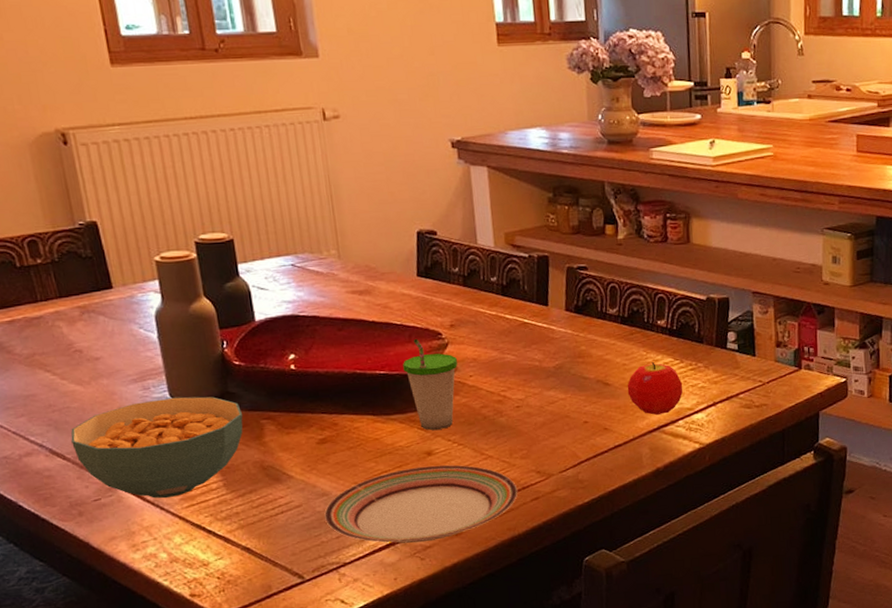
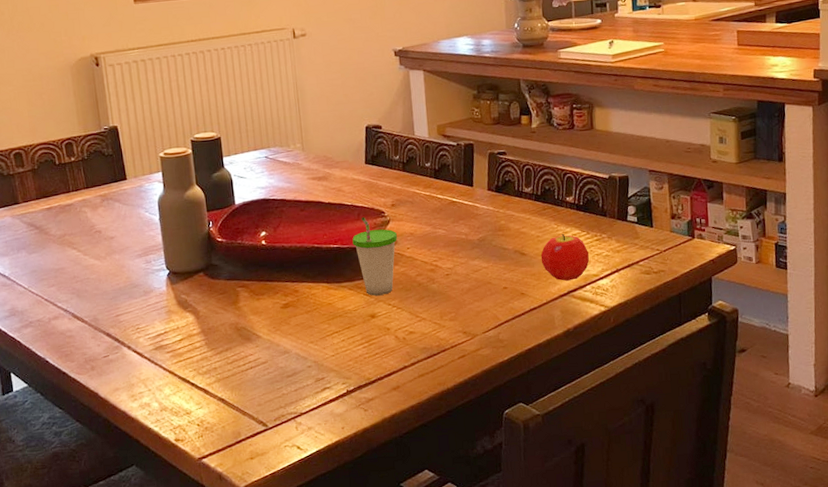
cereal bowl: present [70,396,243,499] -> none [89,268,223,356]
plate: present [324,465,518,544] -> none [285,326,447,396]

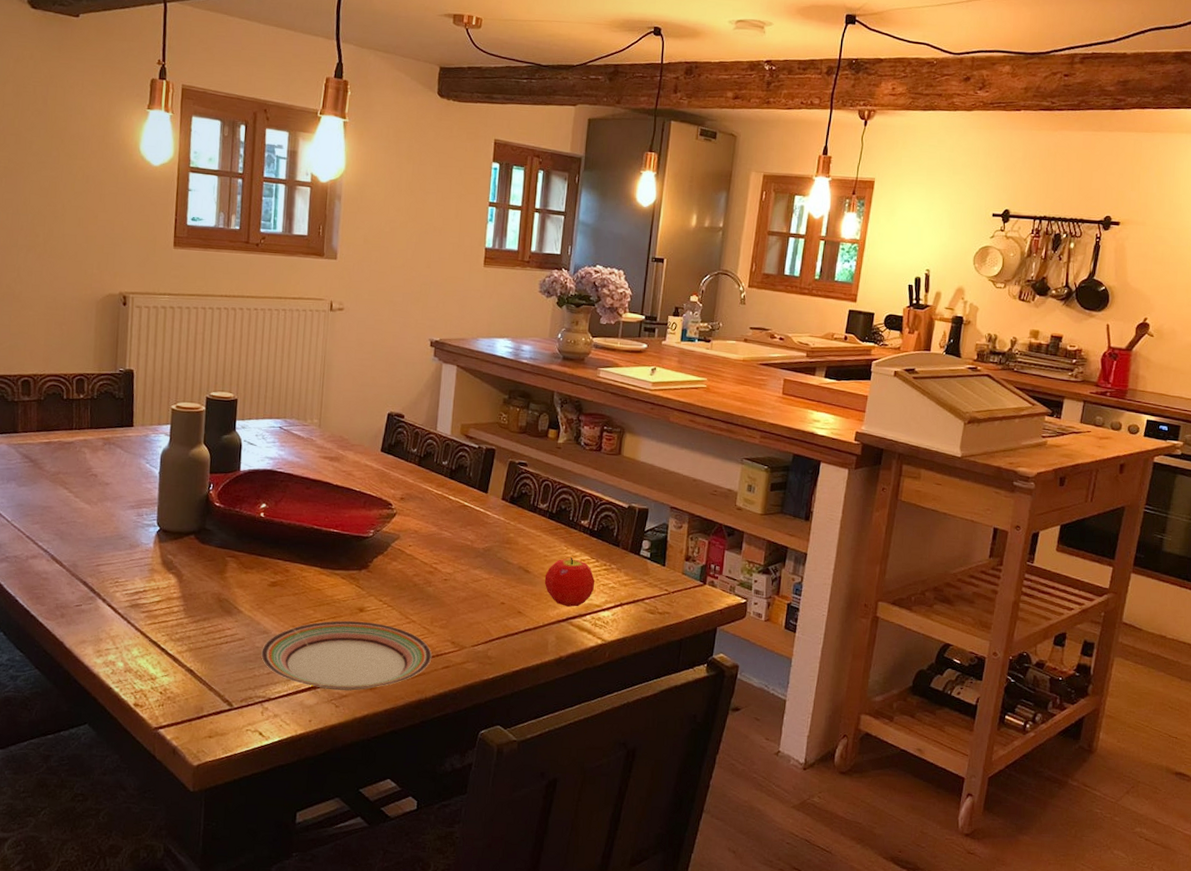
plate: none [285,326,447,396] -> present [261,620,432,691]
cup: present [352,216,397,296] -> none [354,505,401,590]

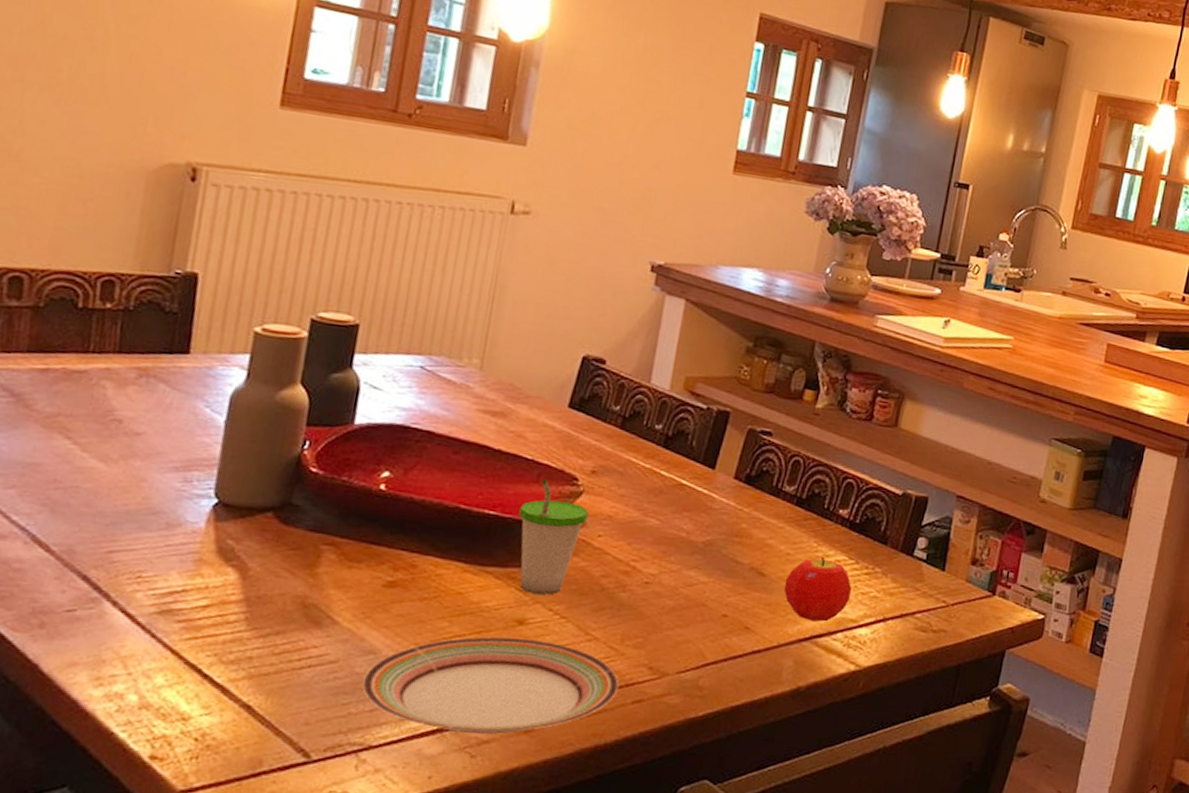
cup: none [354,505,401,590] -> present [519,479,588,595]

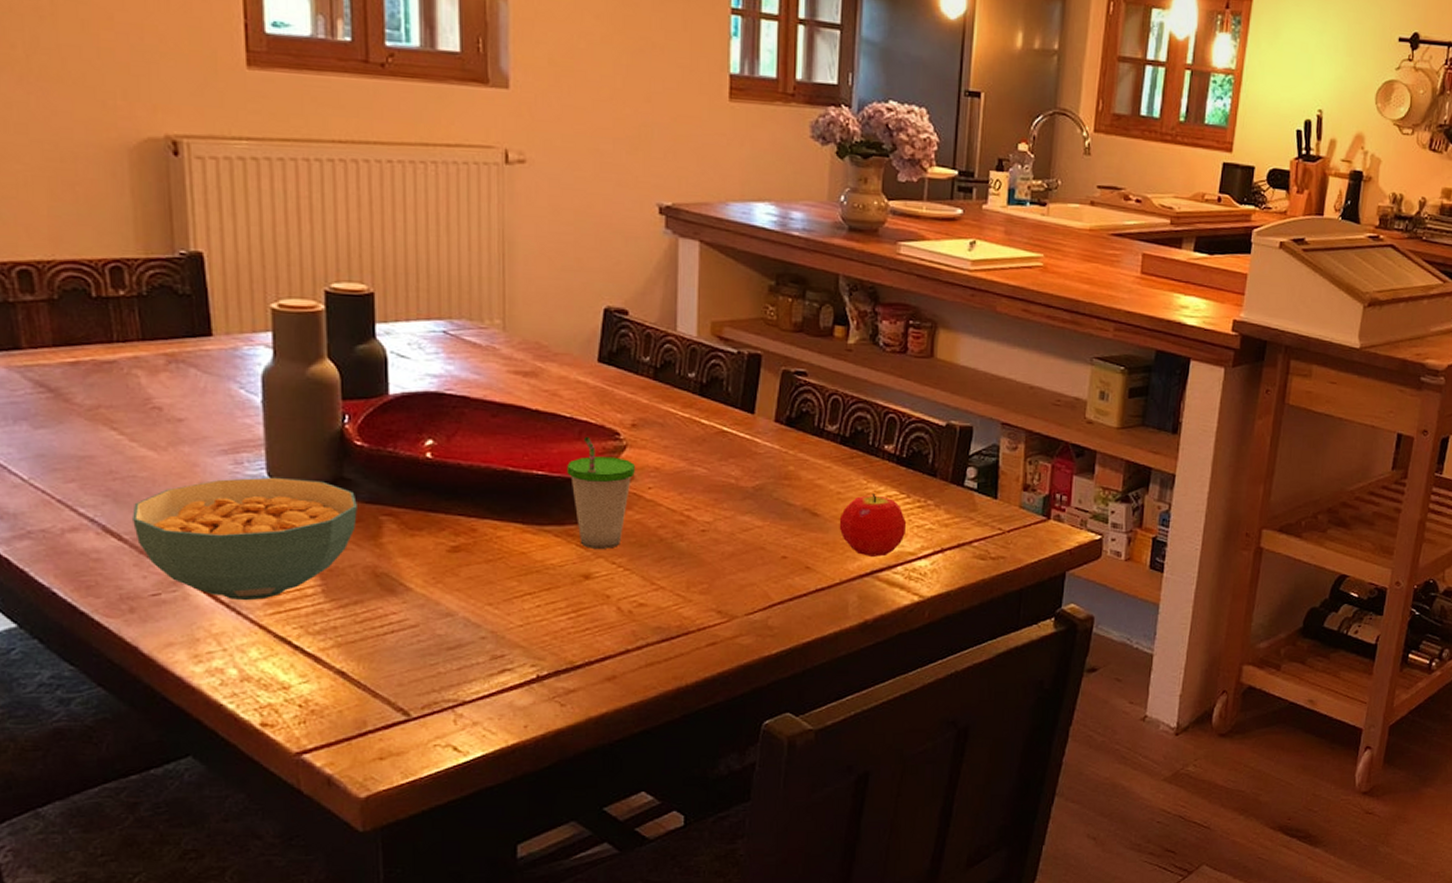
cereal bowl: none [64,496,301,624] -> present [132,477,357,601]
plate: present [362,636,620,735] -> none [446,592,692,685]

